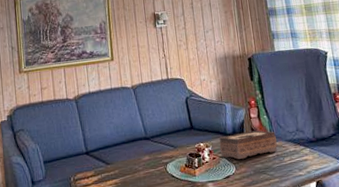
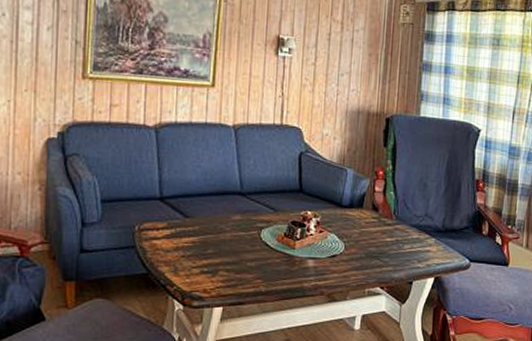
tissue box: present [219,130,278,159] -> none [330,207,400,238]

